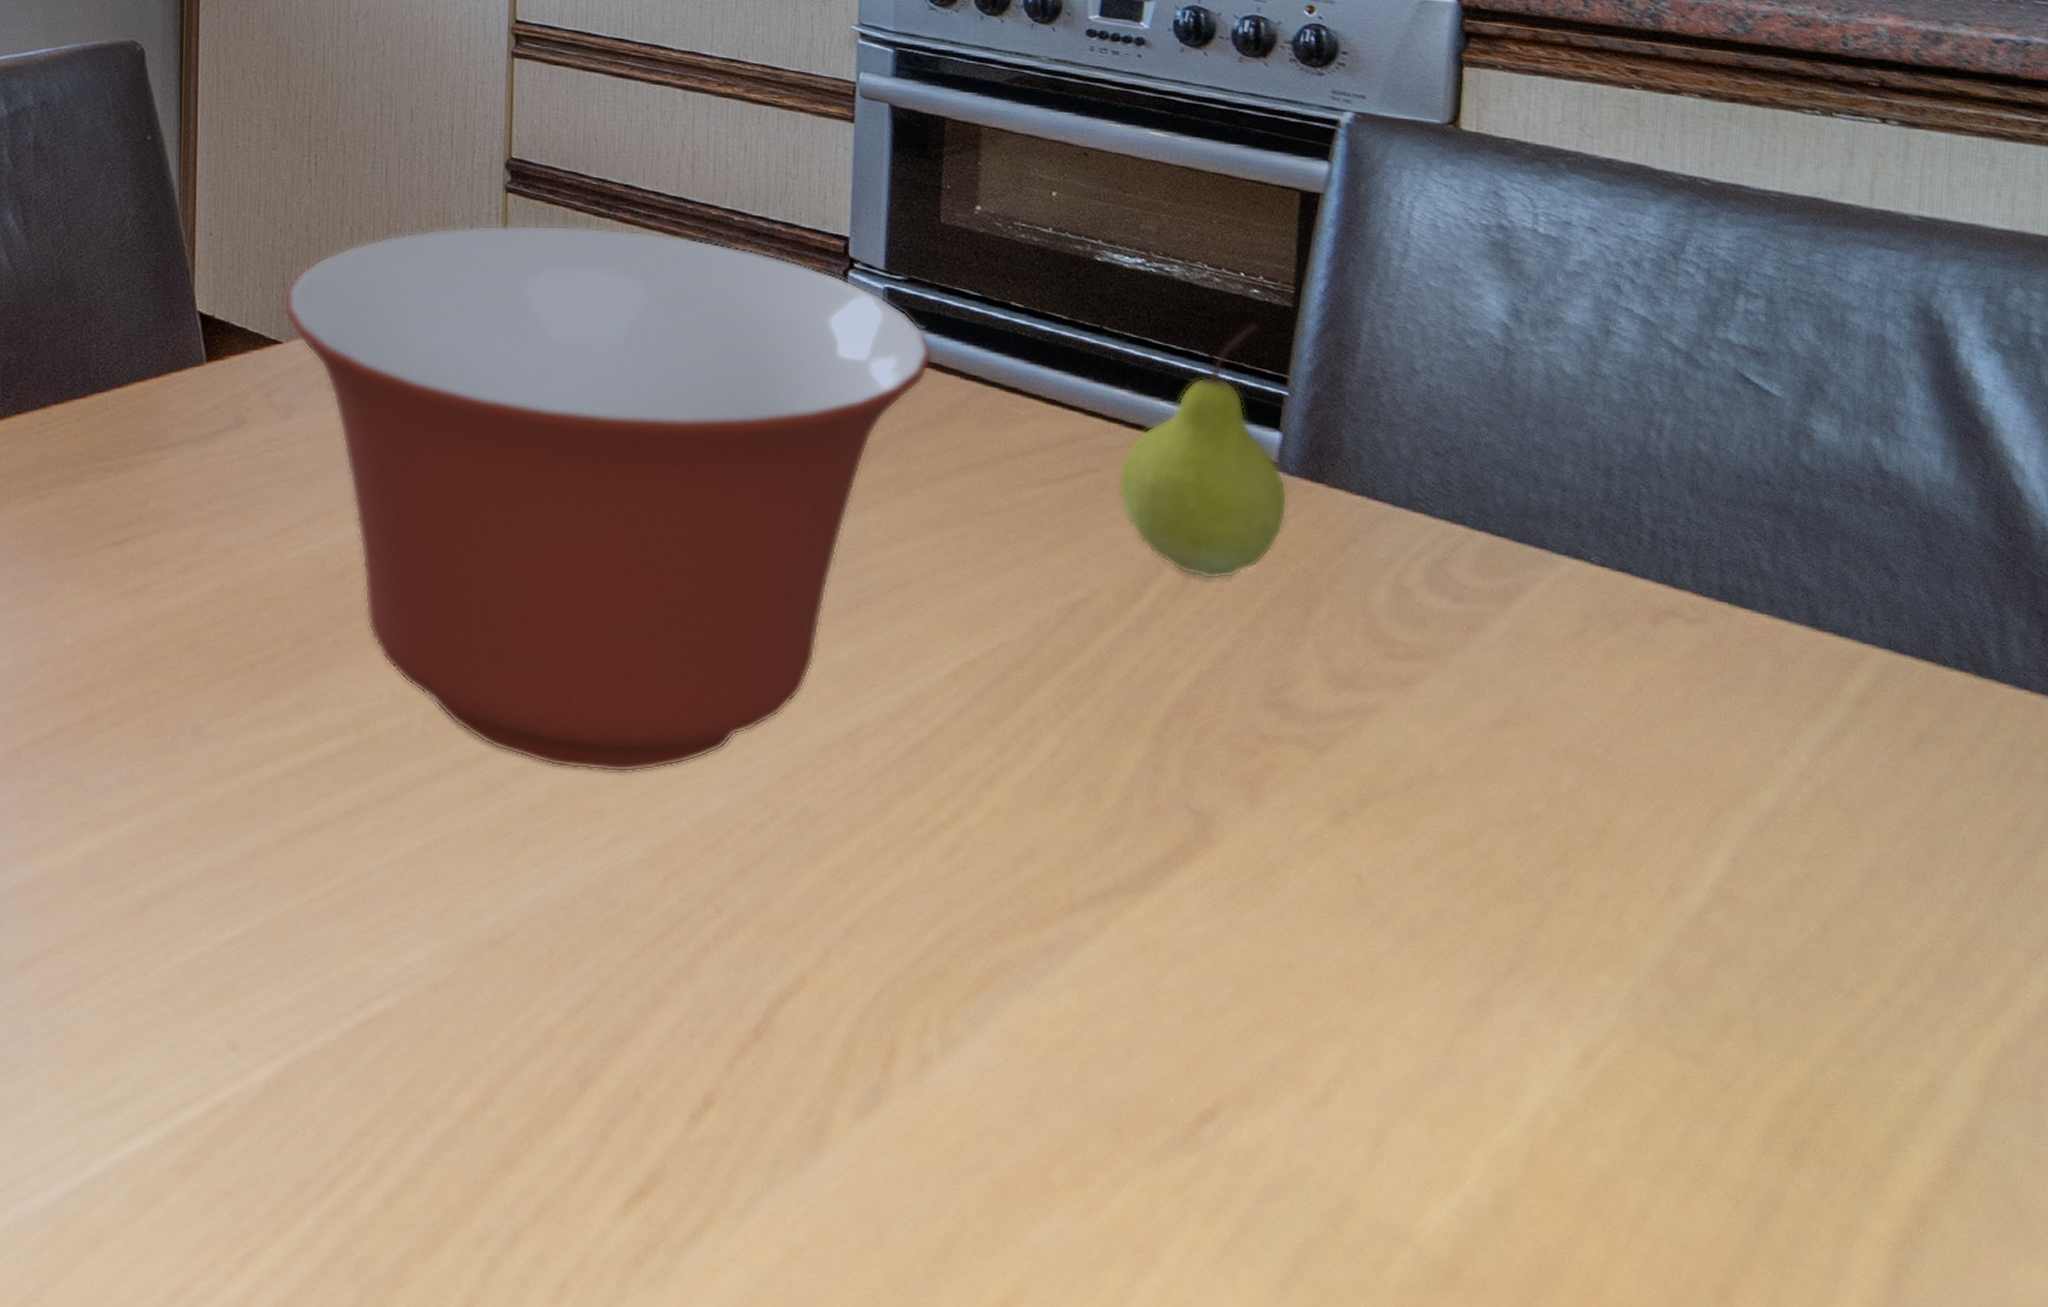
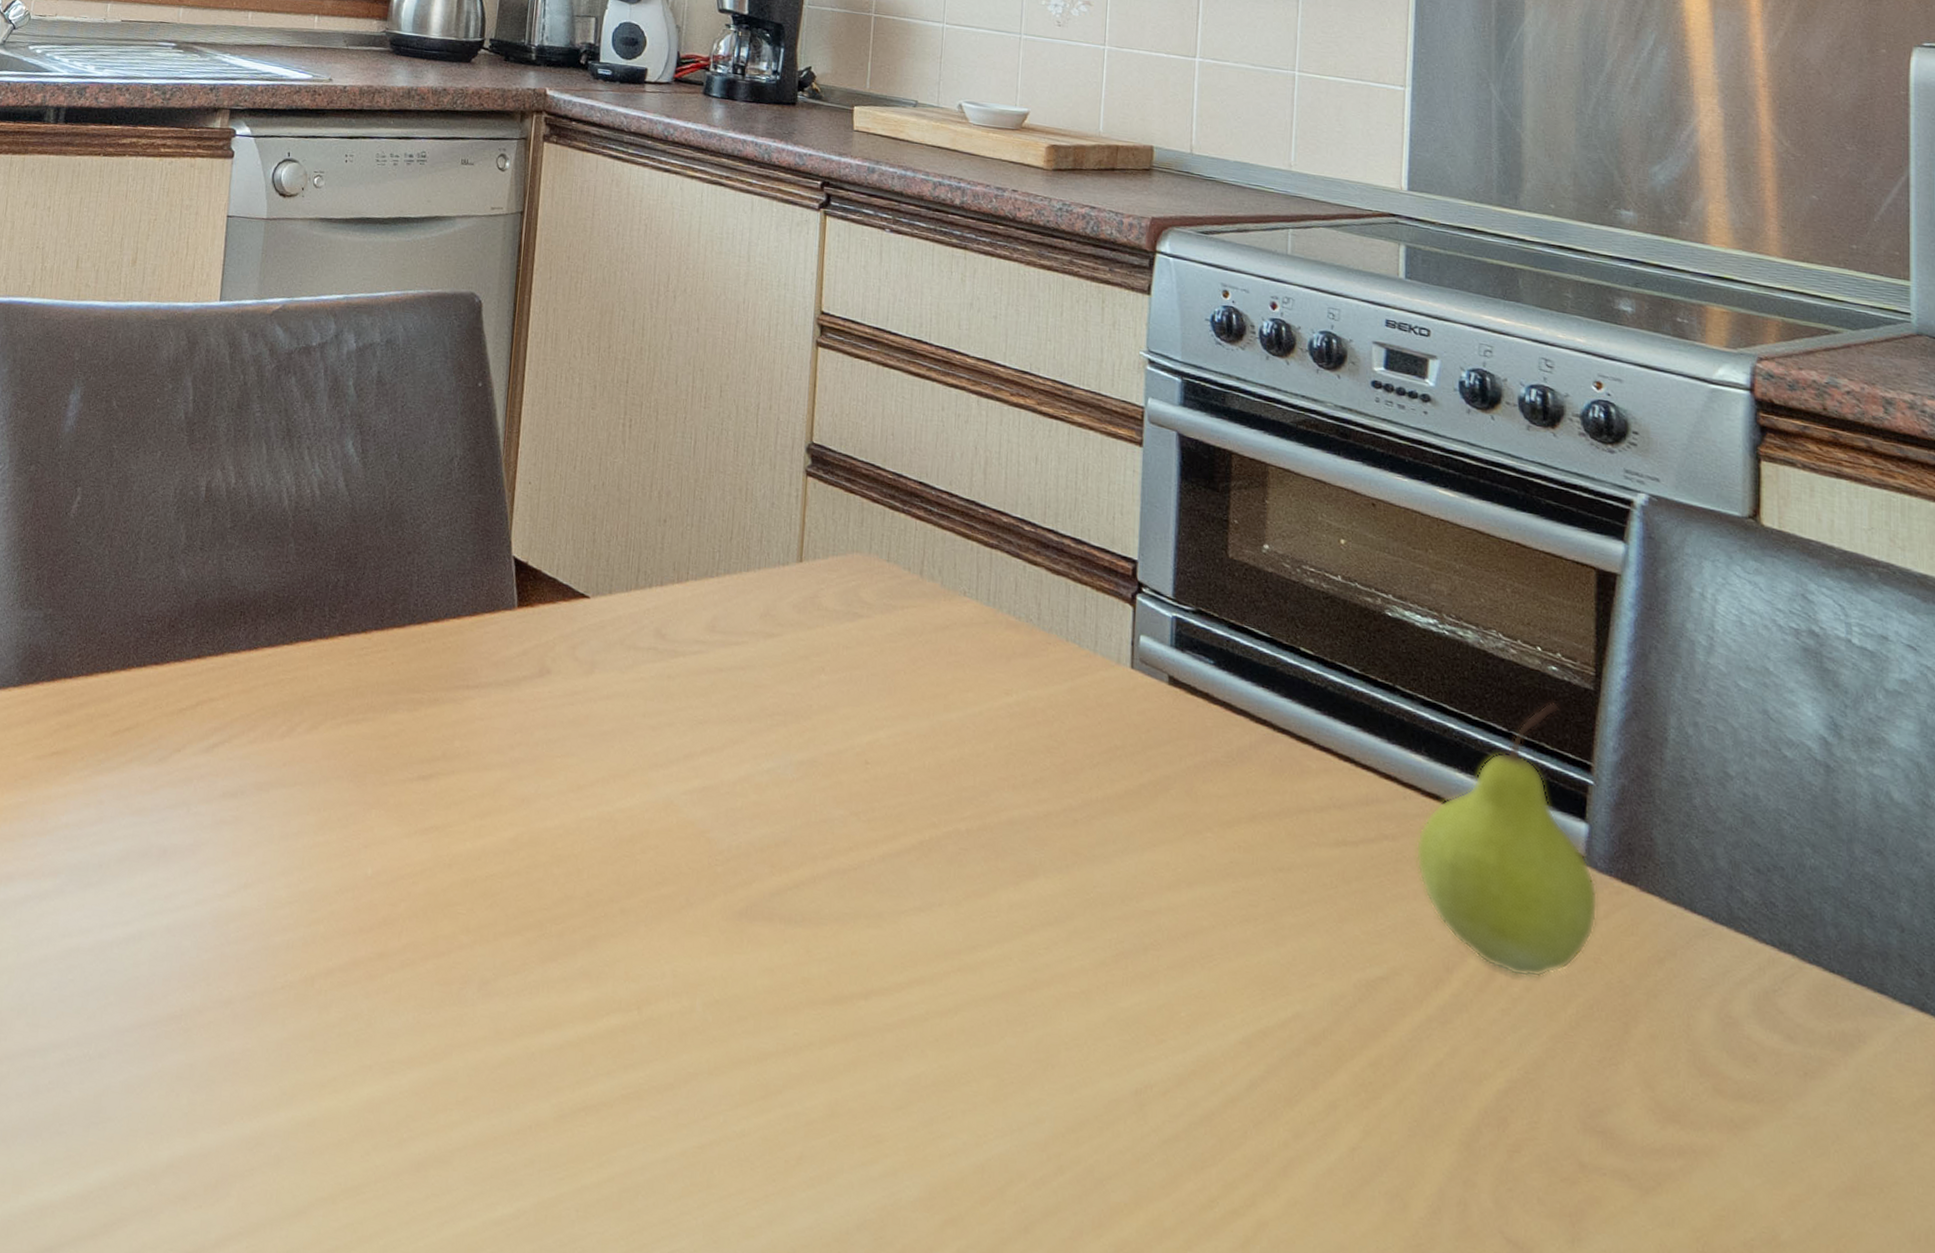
mixing bowl: present [283,224,933,772] -> none [592,503,1221,1099]

